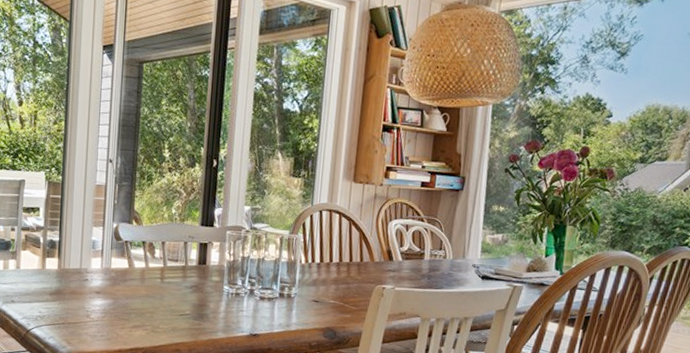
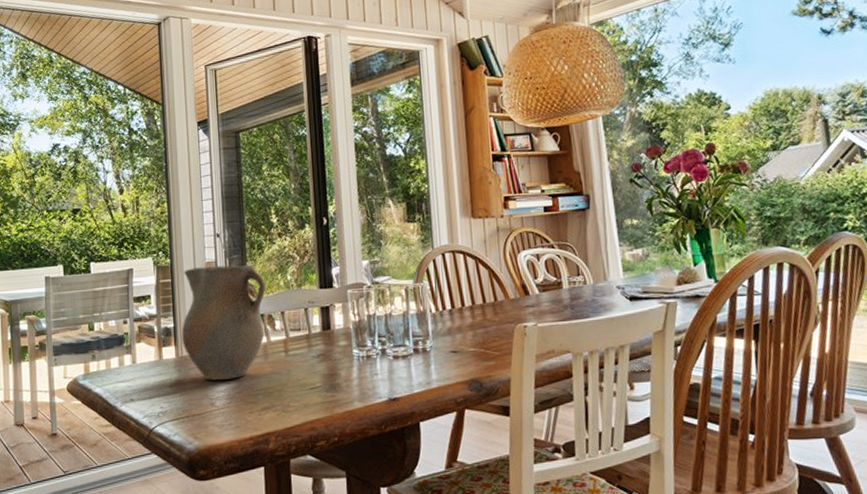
ceramic pitcher: none [65,188,152,296] -> present [181,264,267,380]

